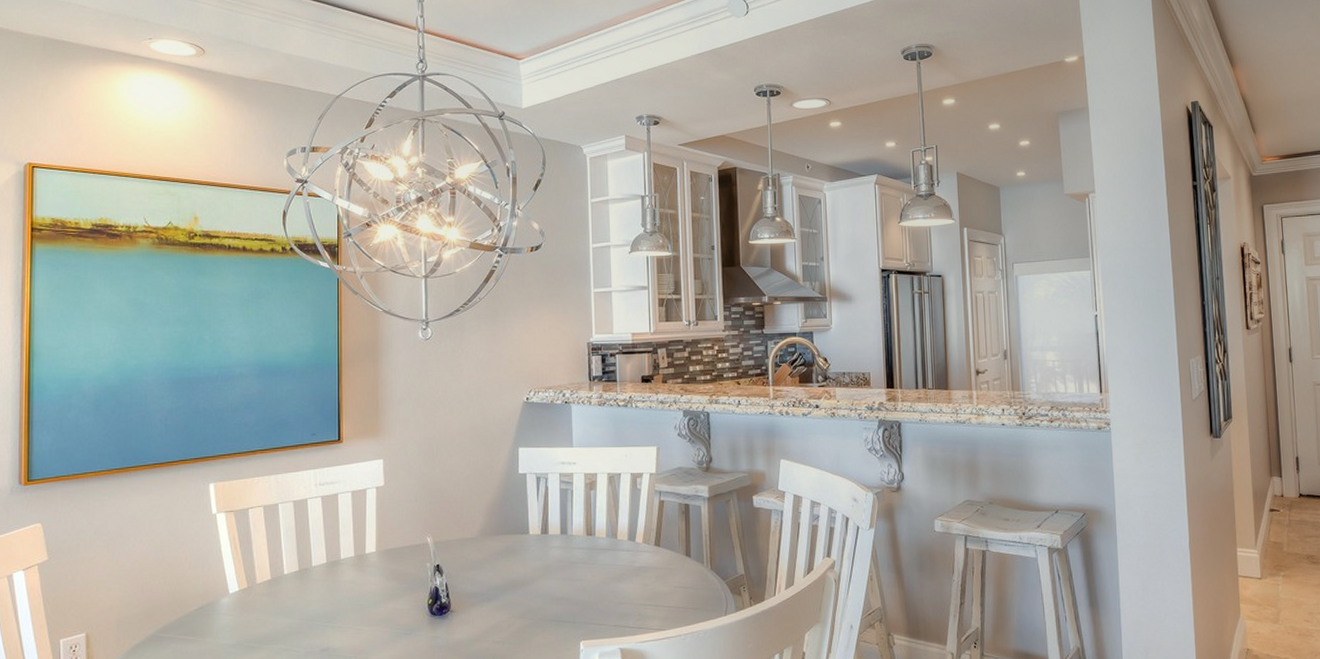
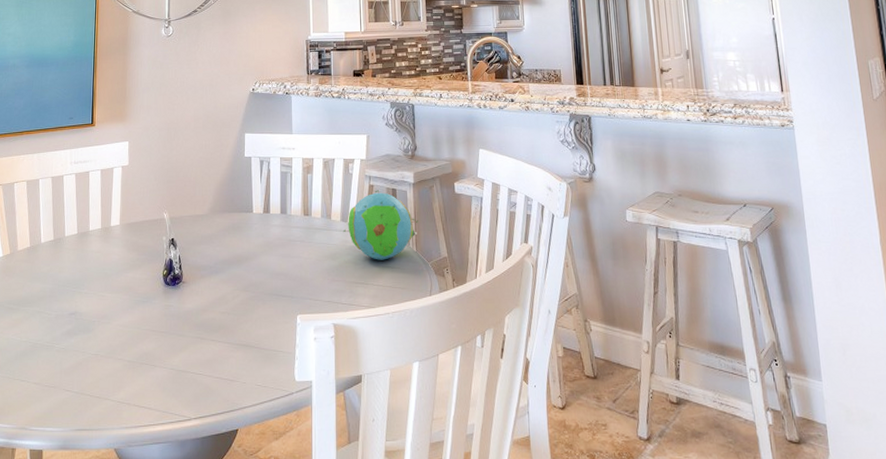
decorative ball: none [630,506,713,580] -> present [343,190,418,260]

